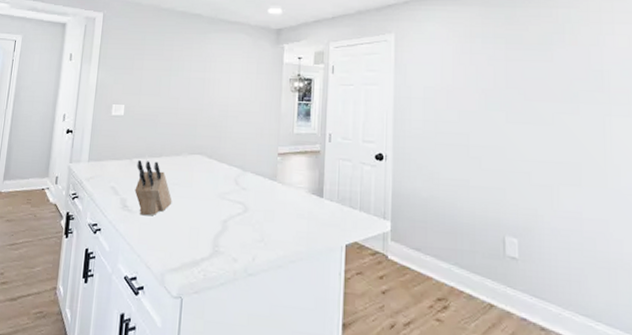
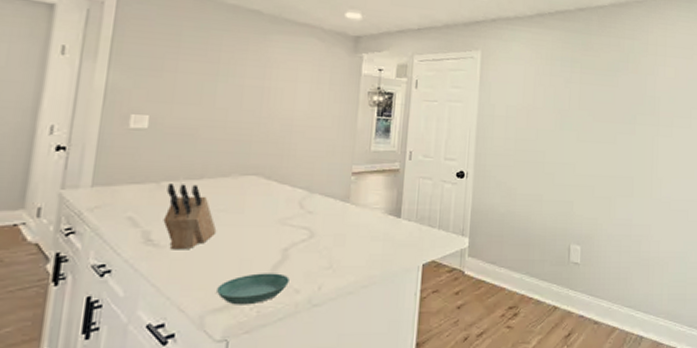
saucer: none [173,240,229,269] -> present [217,273,289,305]

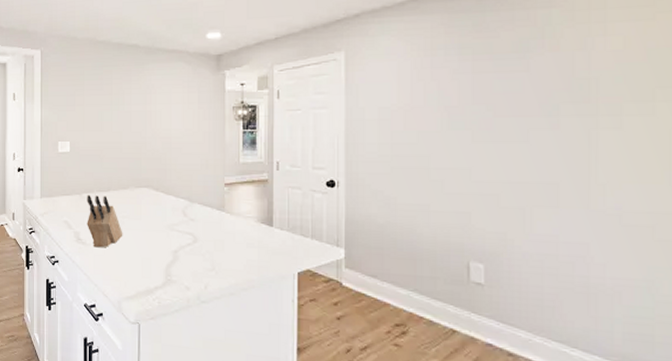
saucer: present [217,273,289,305] -> none [128,270,181,296]

